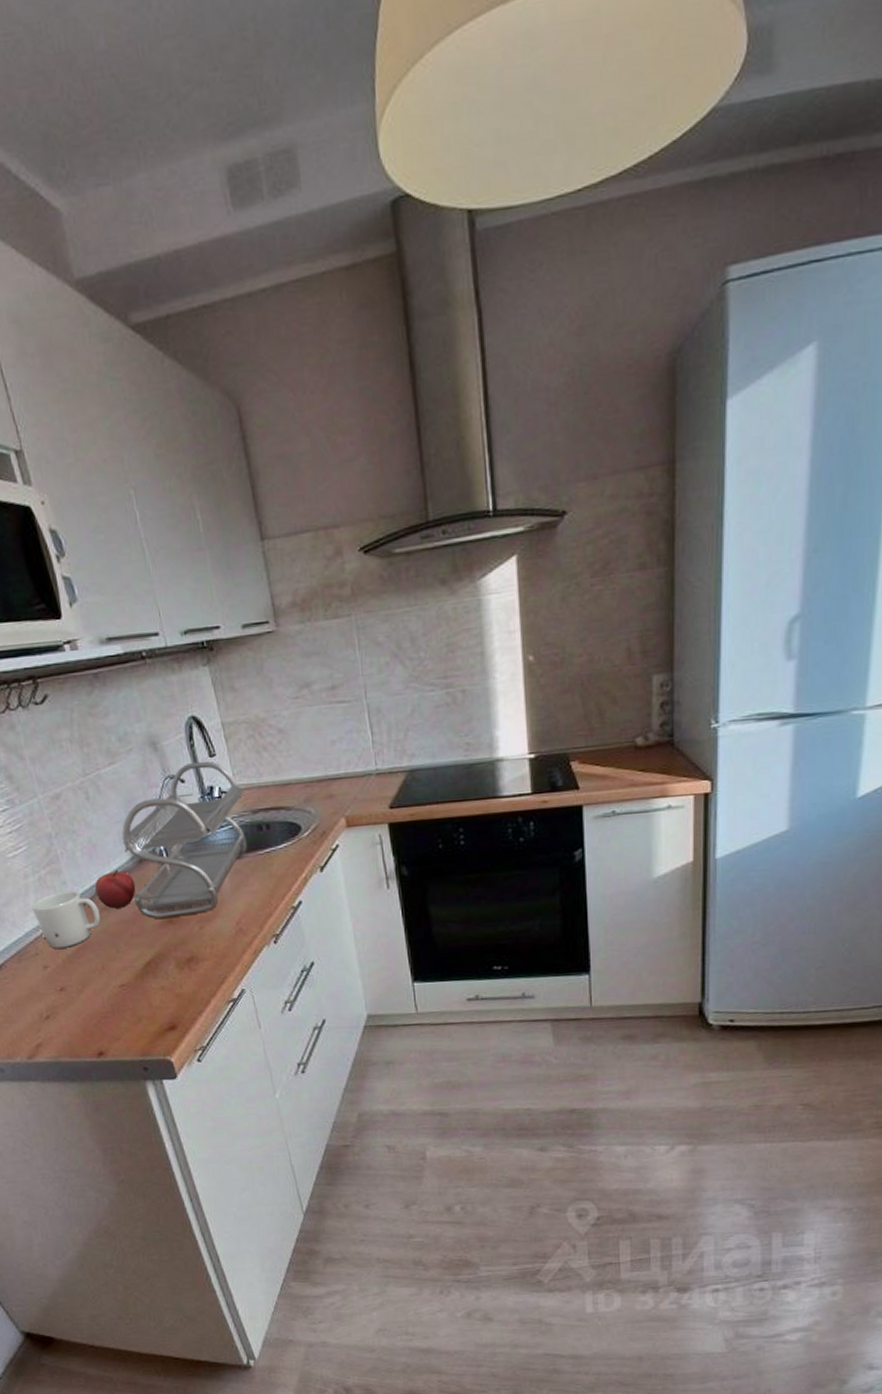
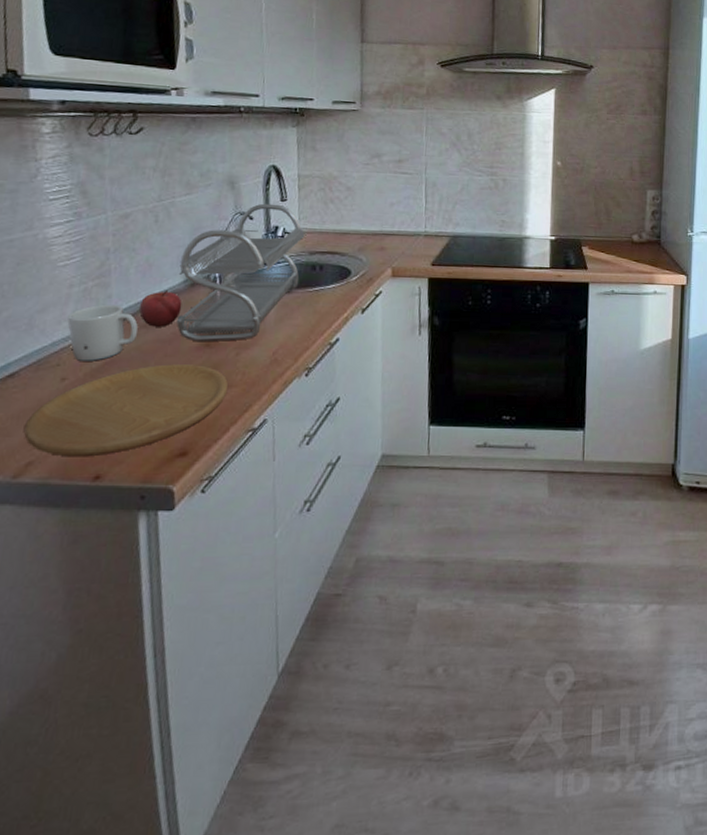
cutting board: none [25,942,201,1038] -> present [24,364,229,457]

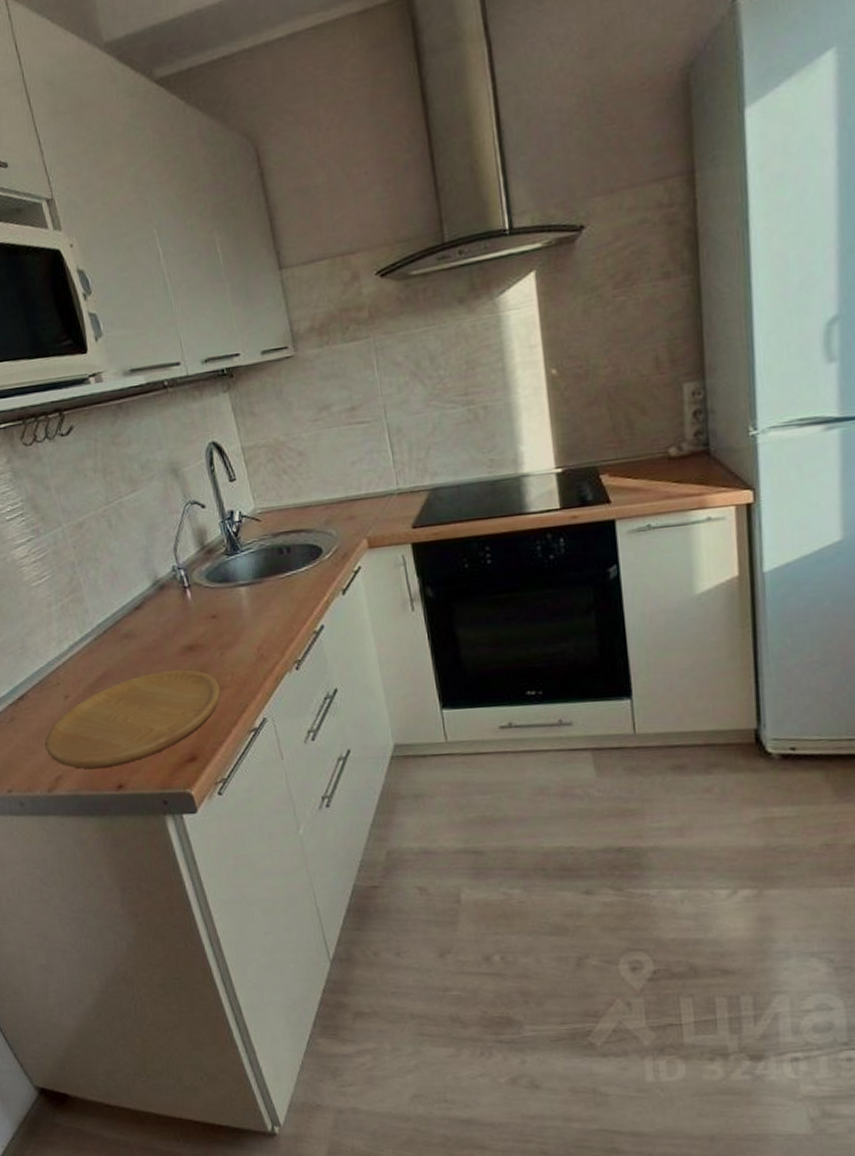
mug: present [67,304,139,361] -> none [54,618,122,678]
fruit: present [139,289,182,327] -> none [116,596,157,636]
dish rack: present [177,203,305,342] -> none [142,485,269,647]

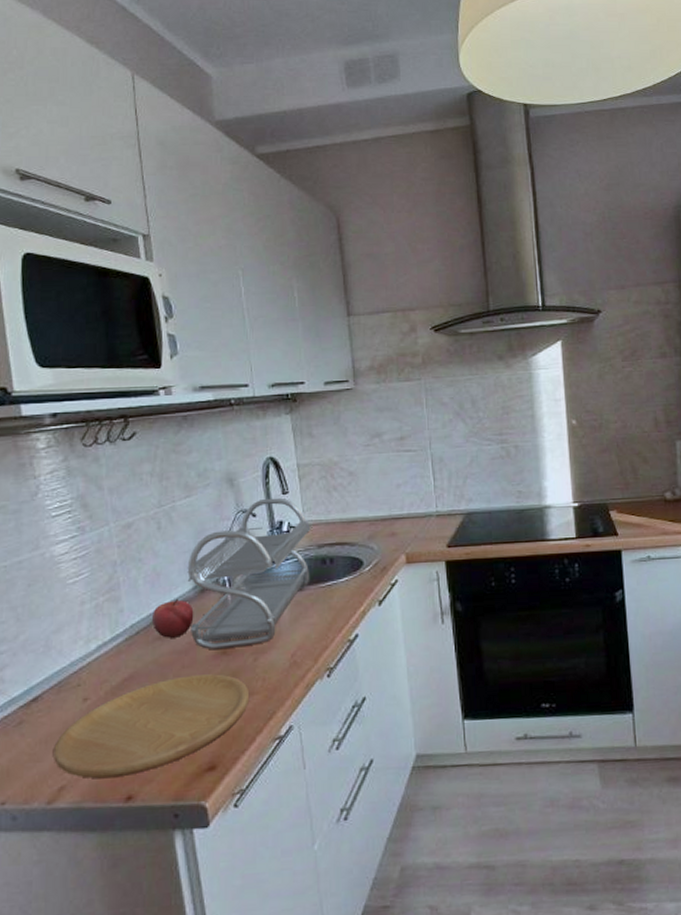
fruit: none [116,596,157,636] -> present [152,598,194,638]
dish rack: none [142,485,269,647] -> present [187,497,311,651]

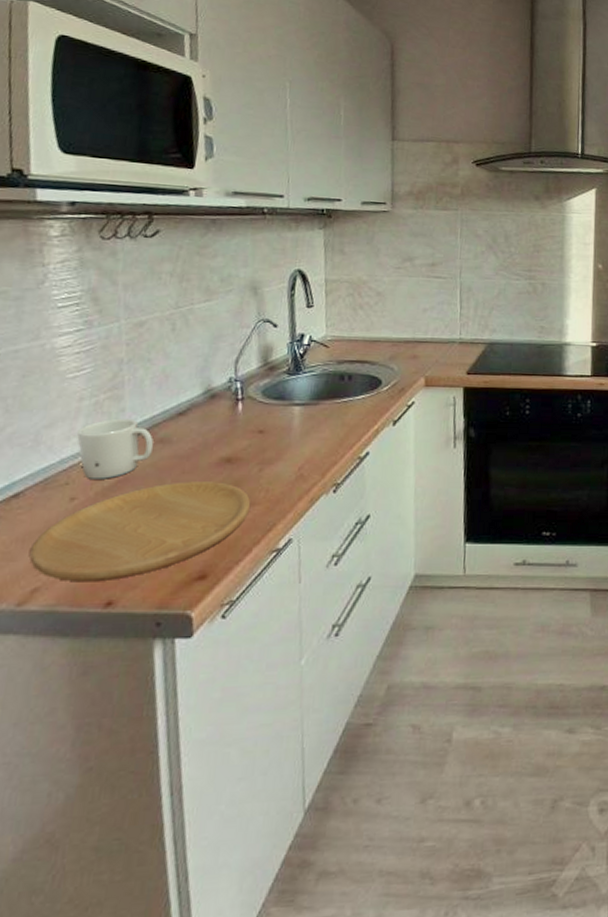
mug: none [83,618,154,679] -> present [77,418,154,479]
fruit: present [152,598,194,638] -> none [155,402,201,442]
dish rack: present [187,497,311,651] -> none [195,310,333,458]

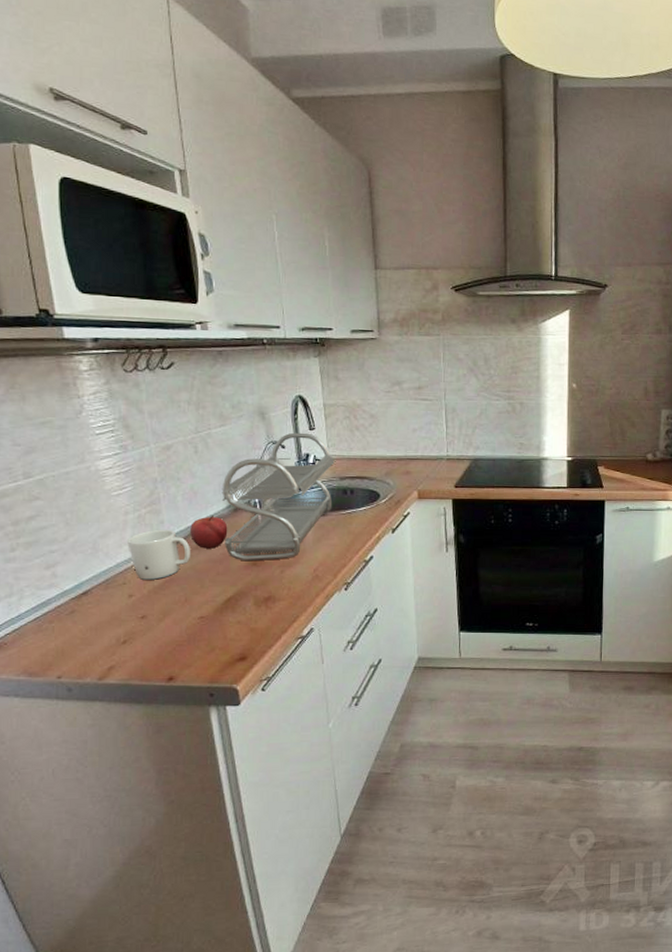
cutting board: present [29,481,251,582] -> none [103,581,277,662]
fruit: none [155,402,201,442] -> present [190,515,228,549]
dish rack: none [195,310,333,458] -> present [222,432,335,562]

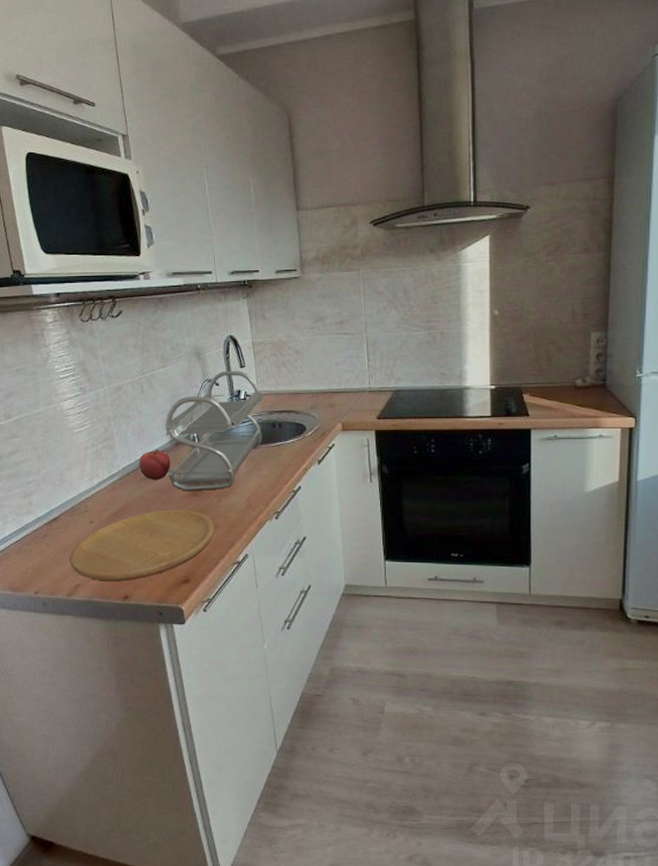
cutting board: none [103,581,277,662] -> present [70,510,215,582]
mug: present [127,529,191,580] -> none [88,462,141,508]

